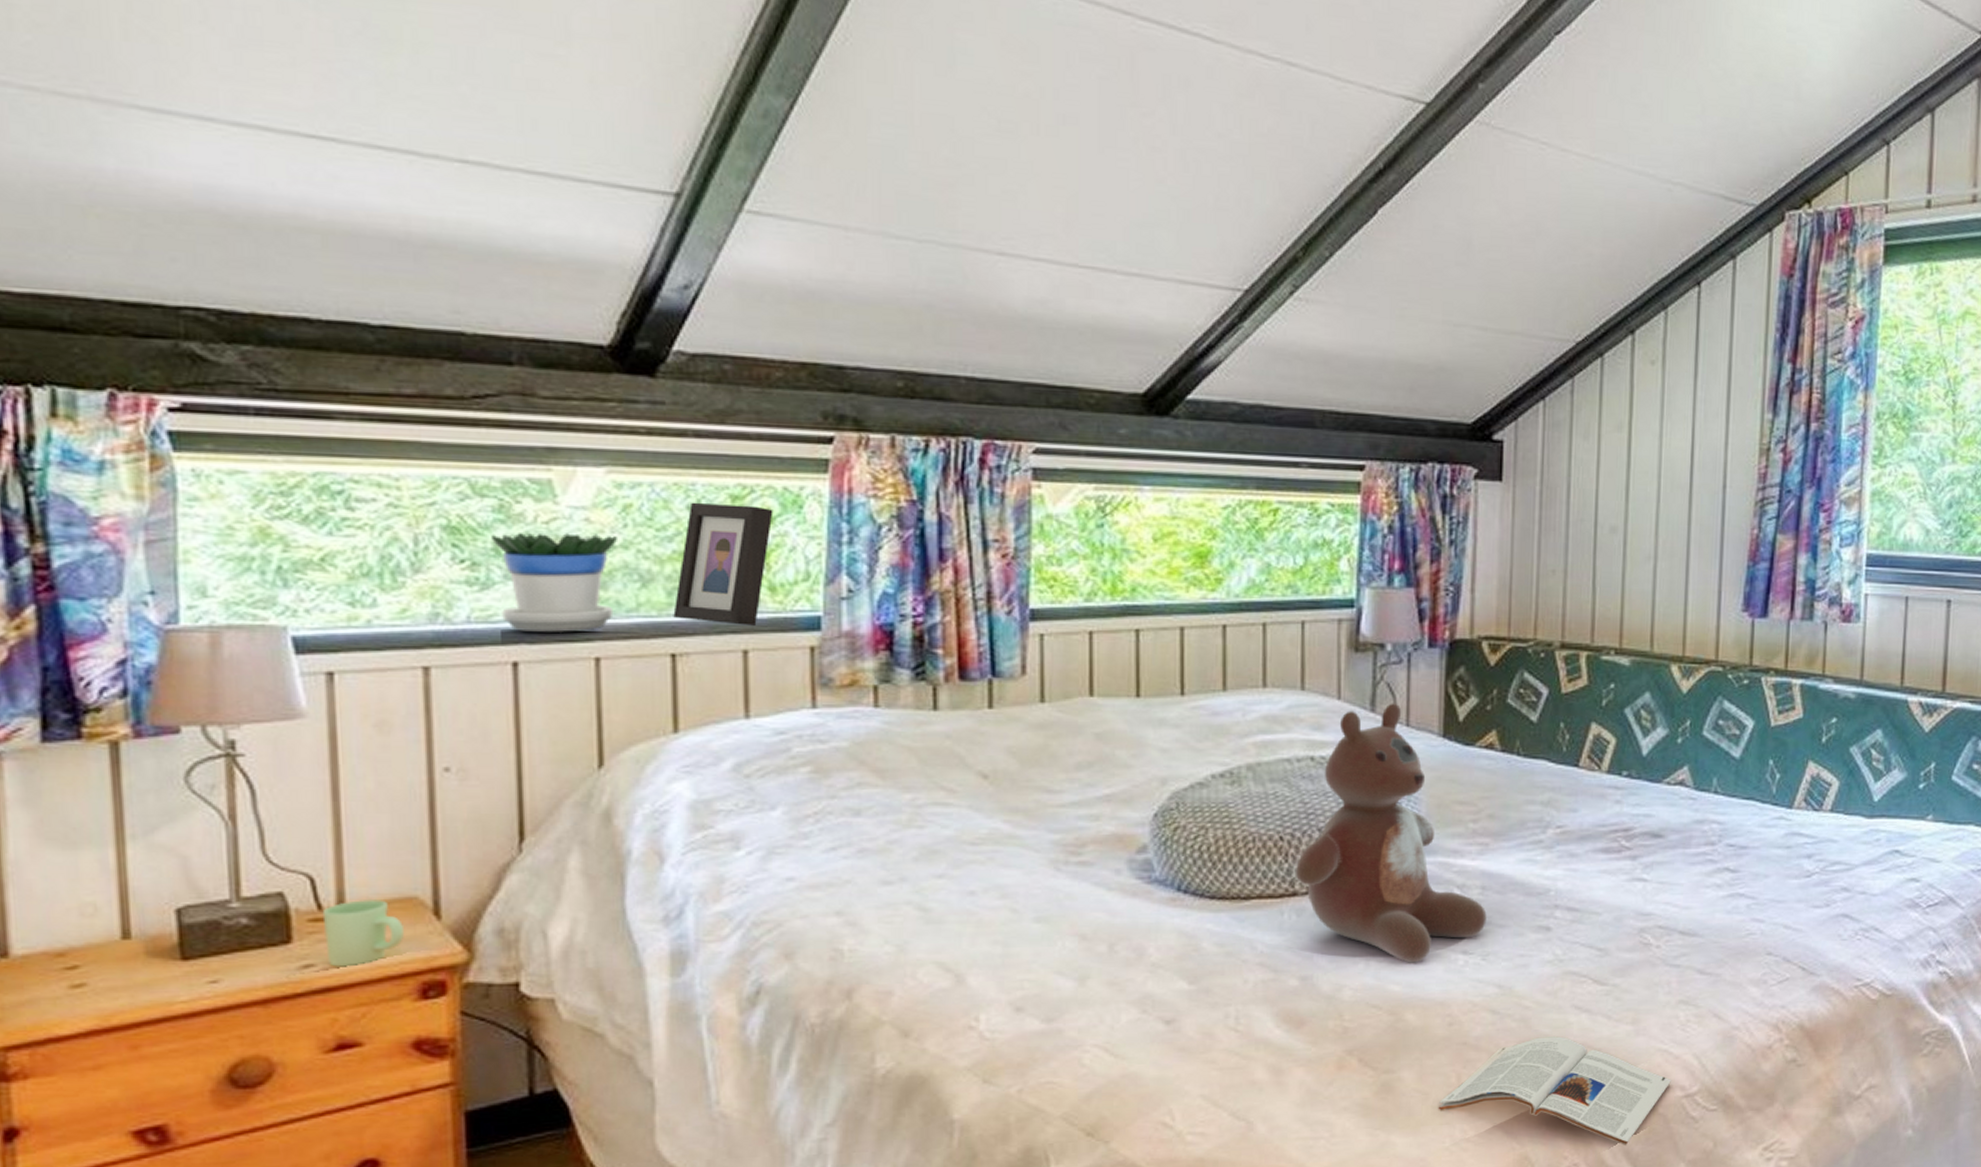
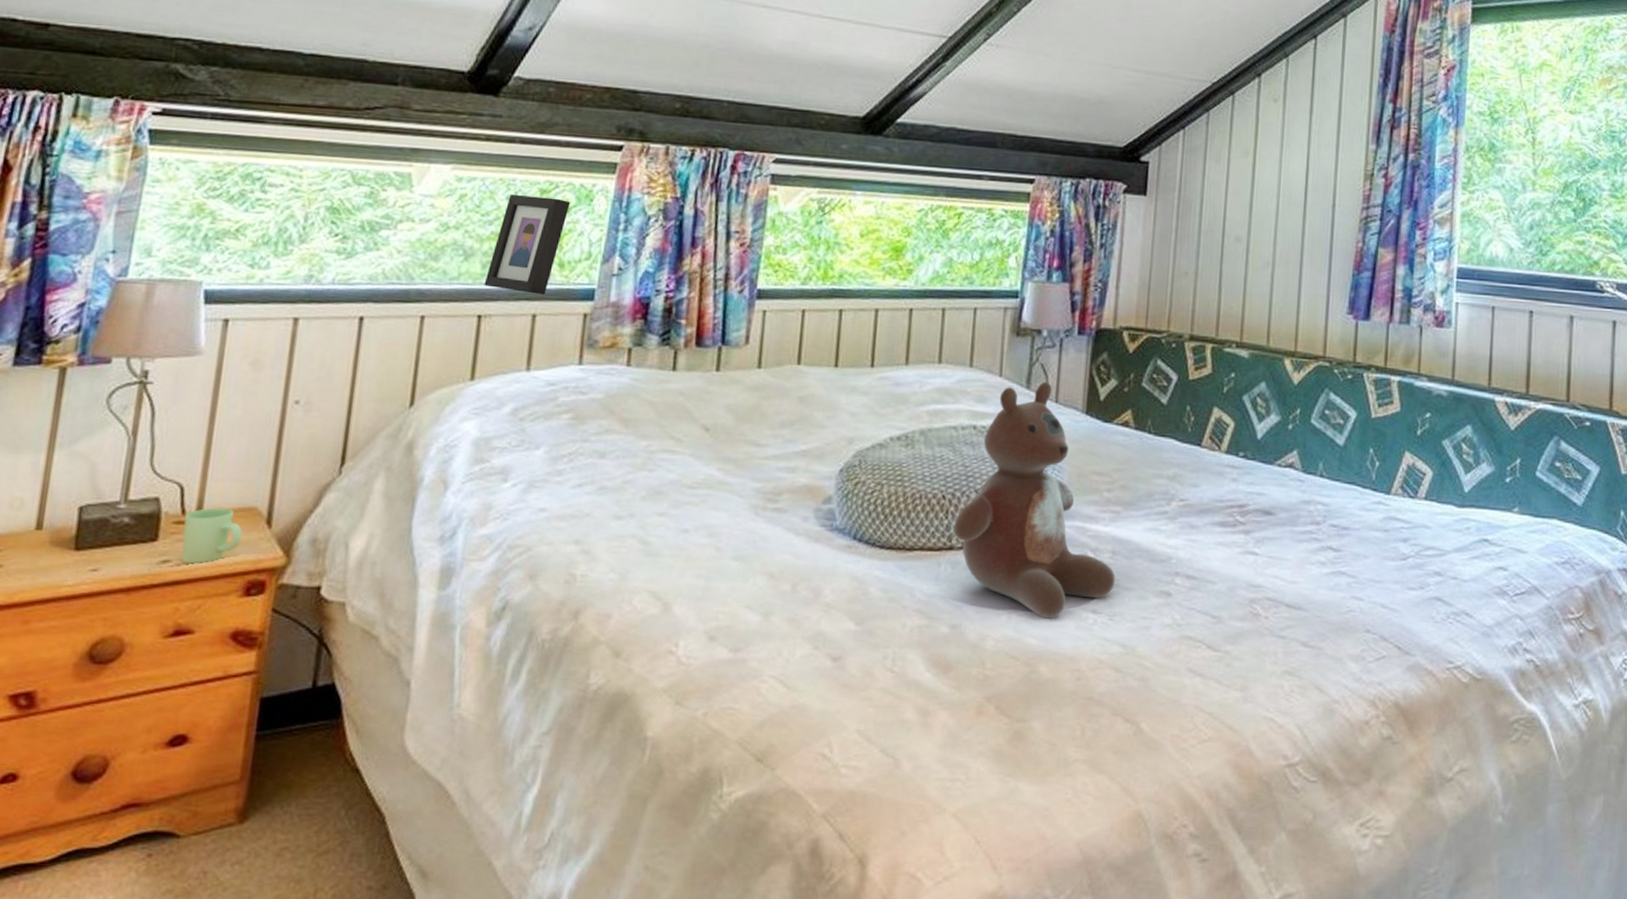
flowerpot: present [491,533,619,634] -> none [358,214,453,295]
magazine: present [1439,1036,1672,1145] -> none [1064,697,1276,810]

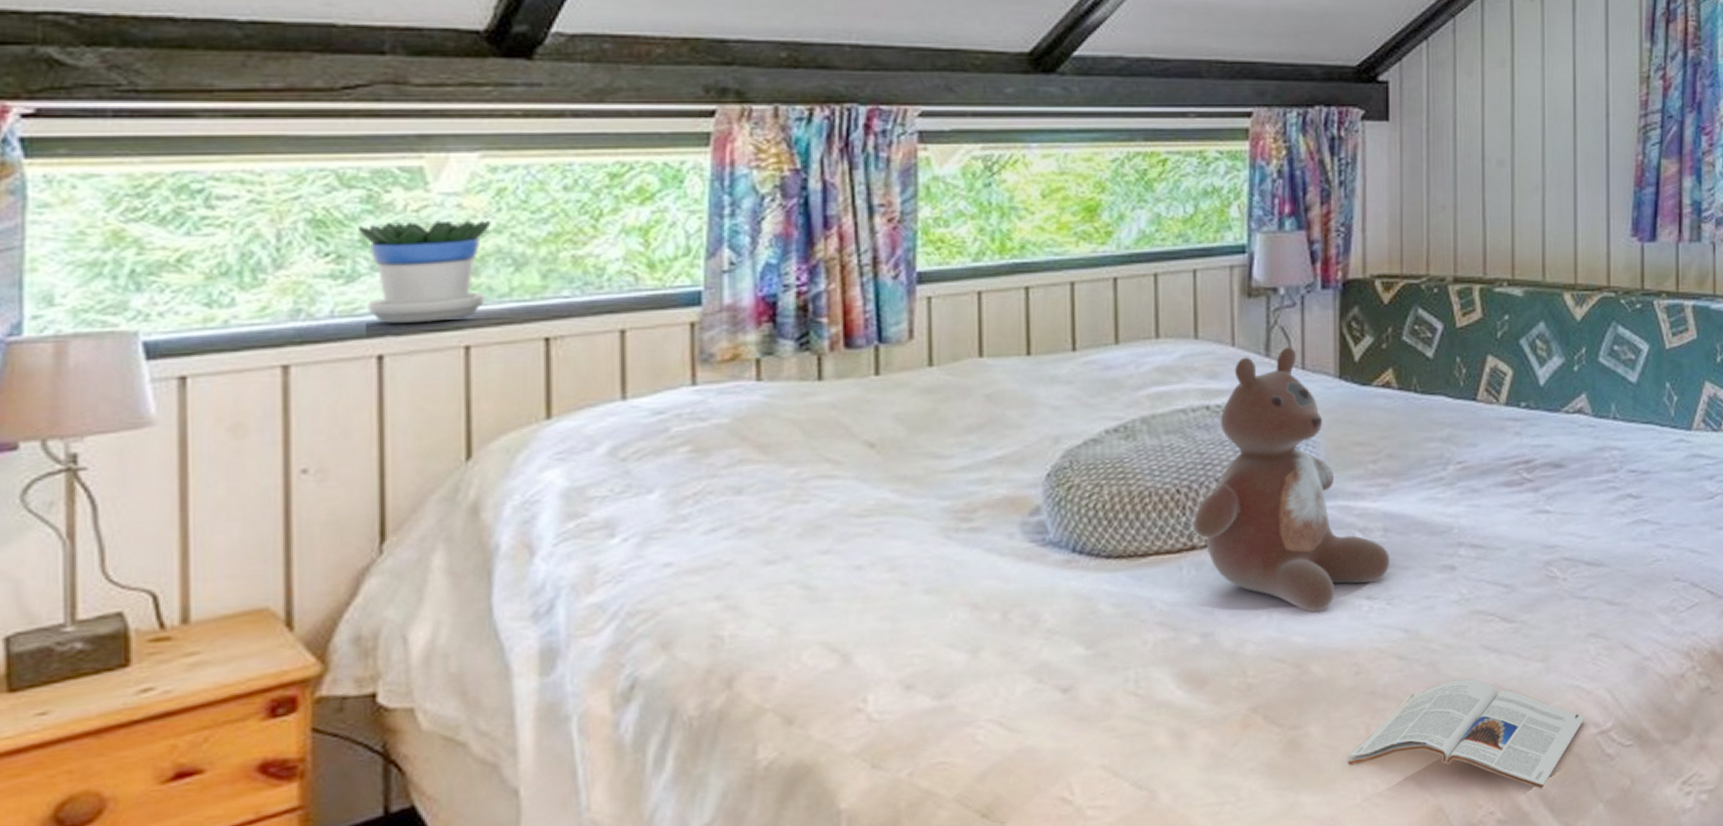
mug: present [181,507,242,564] -> none [164,613,252,690]
flowerpot: none [358,214,453,295] -> present [359,220,492,323]
picture frame: present [484,194,571,295] -> none [548,182,653,305]
magazine: none [1064,697,1276,810] -> present [1348,679,1586,789]

